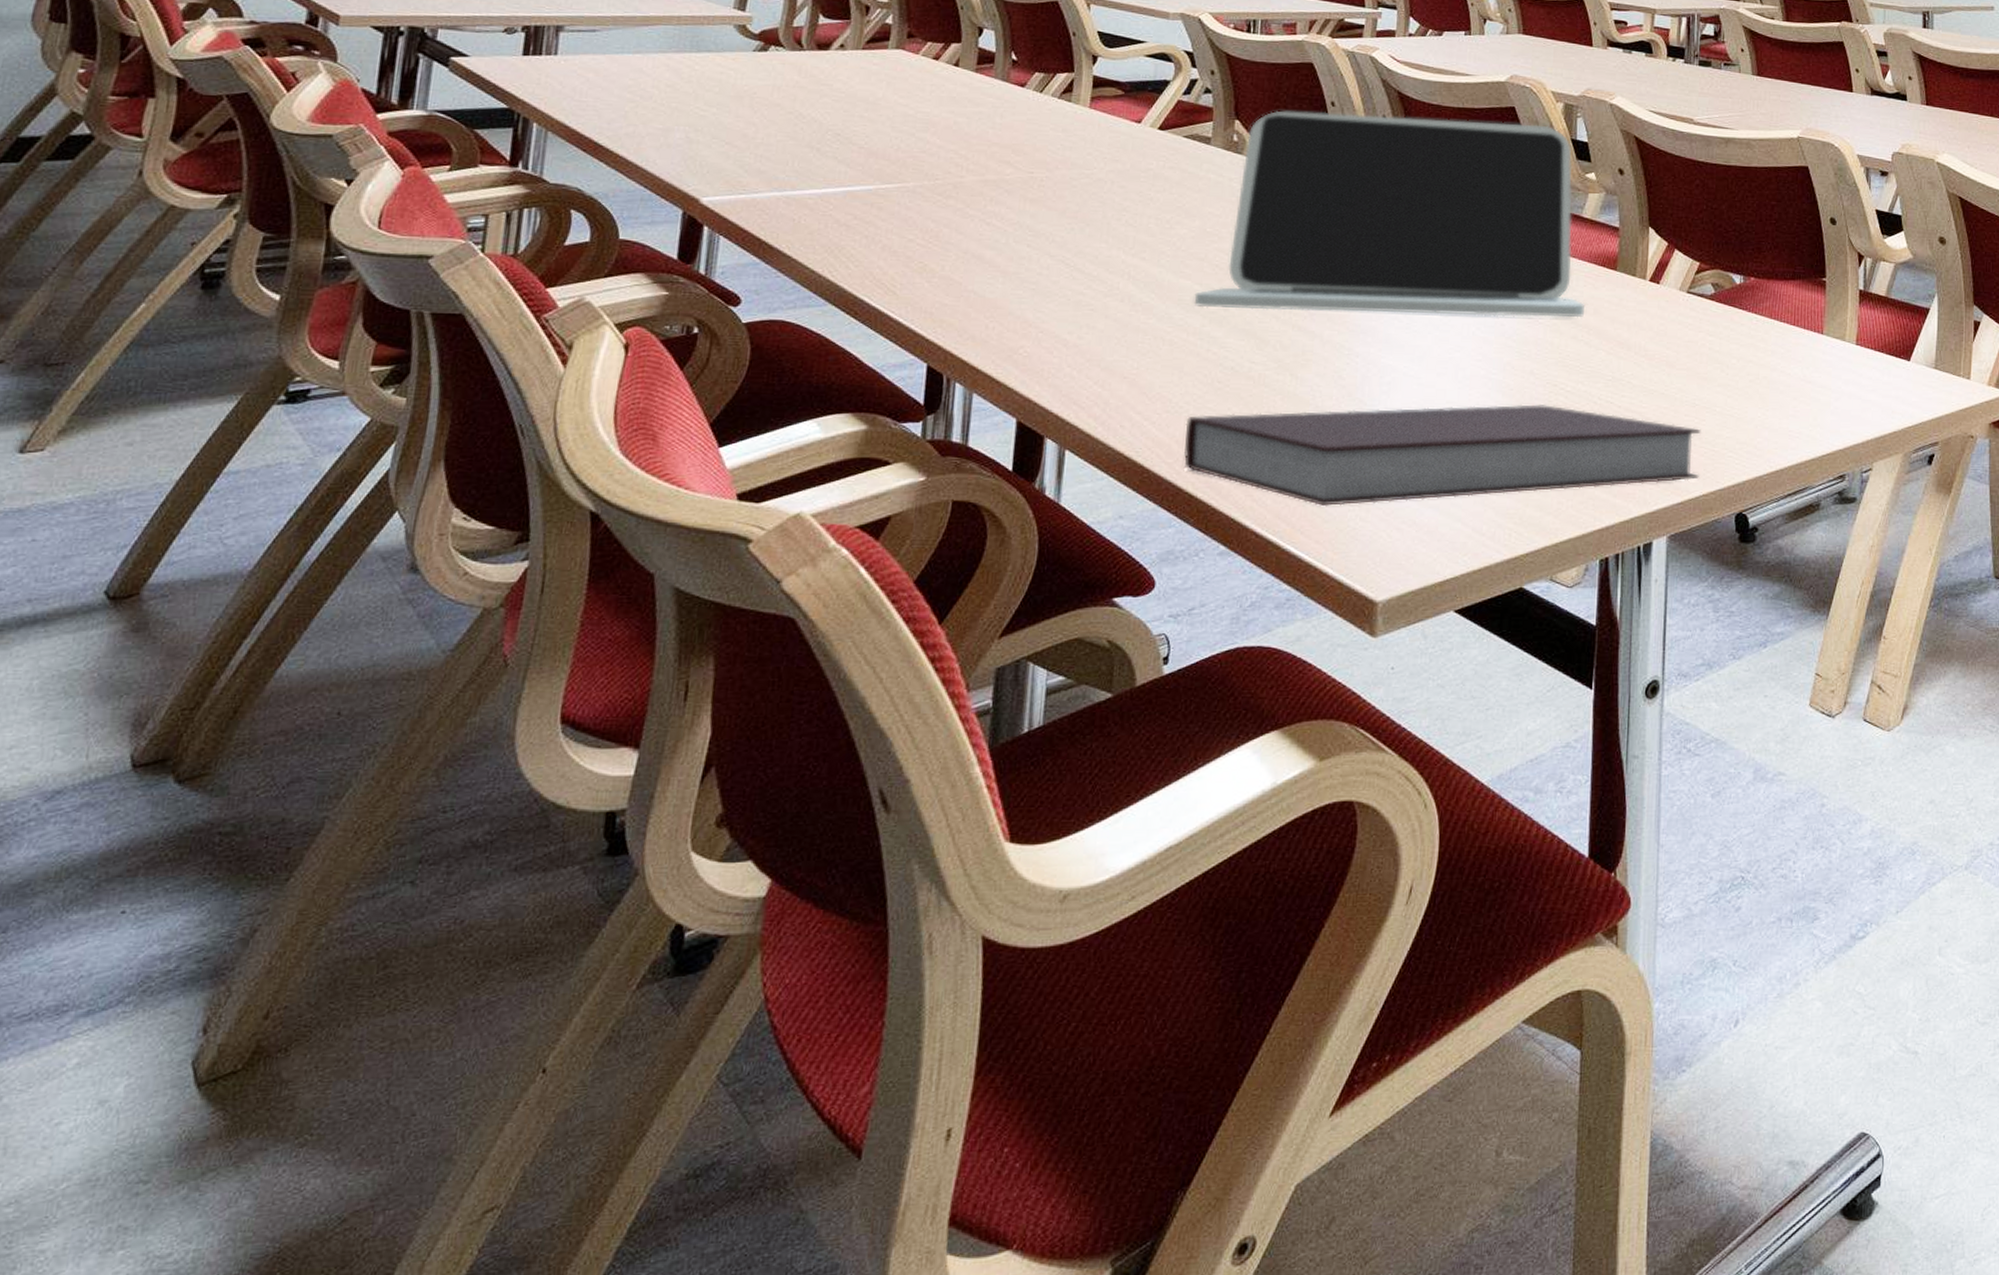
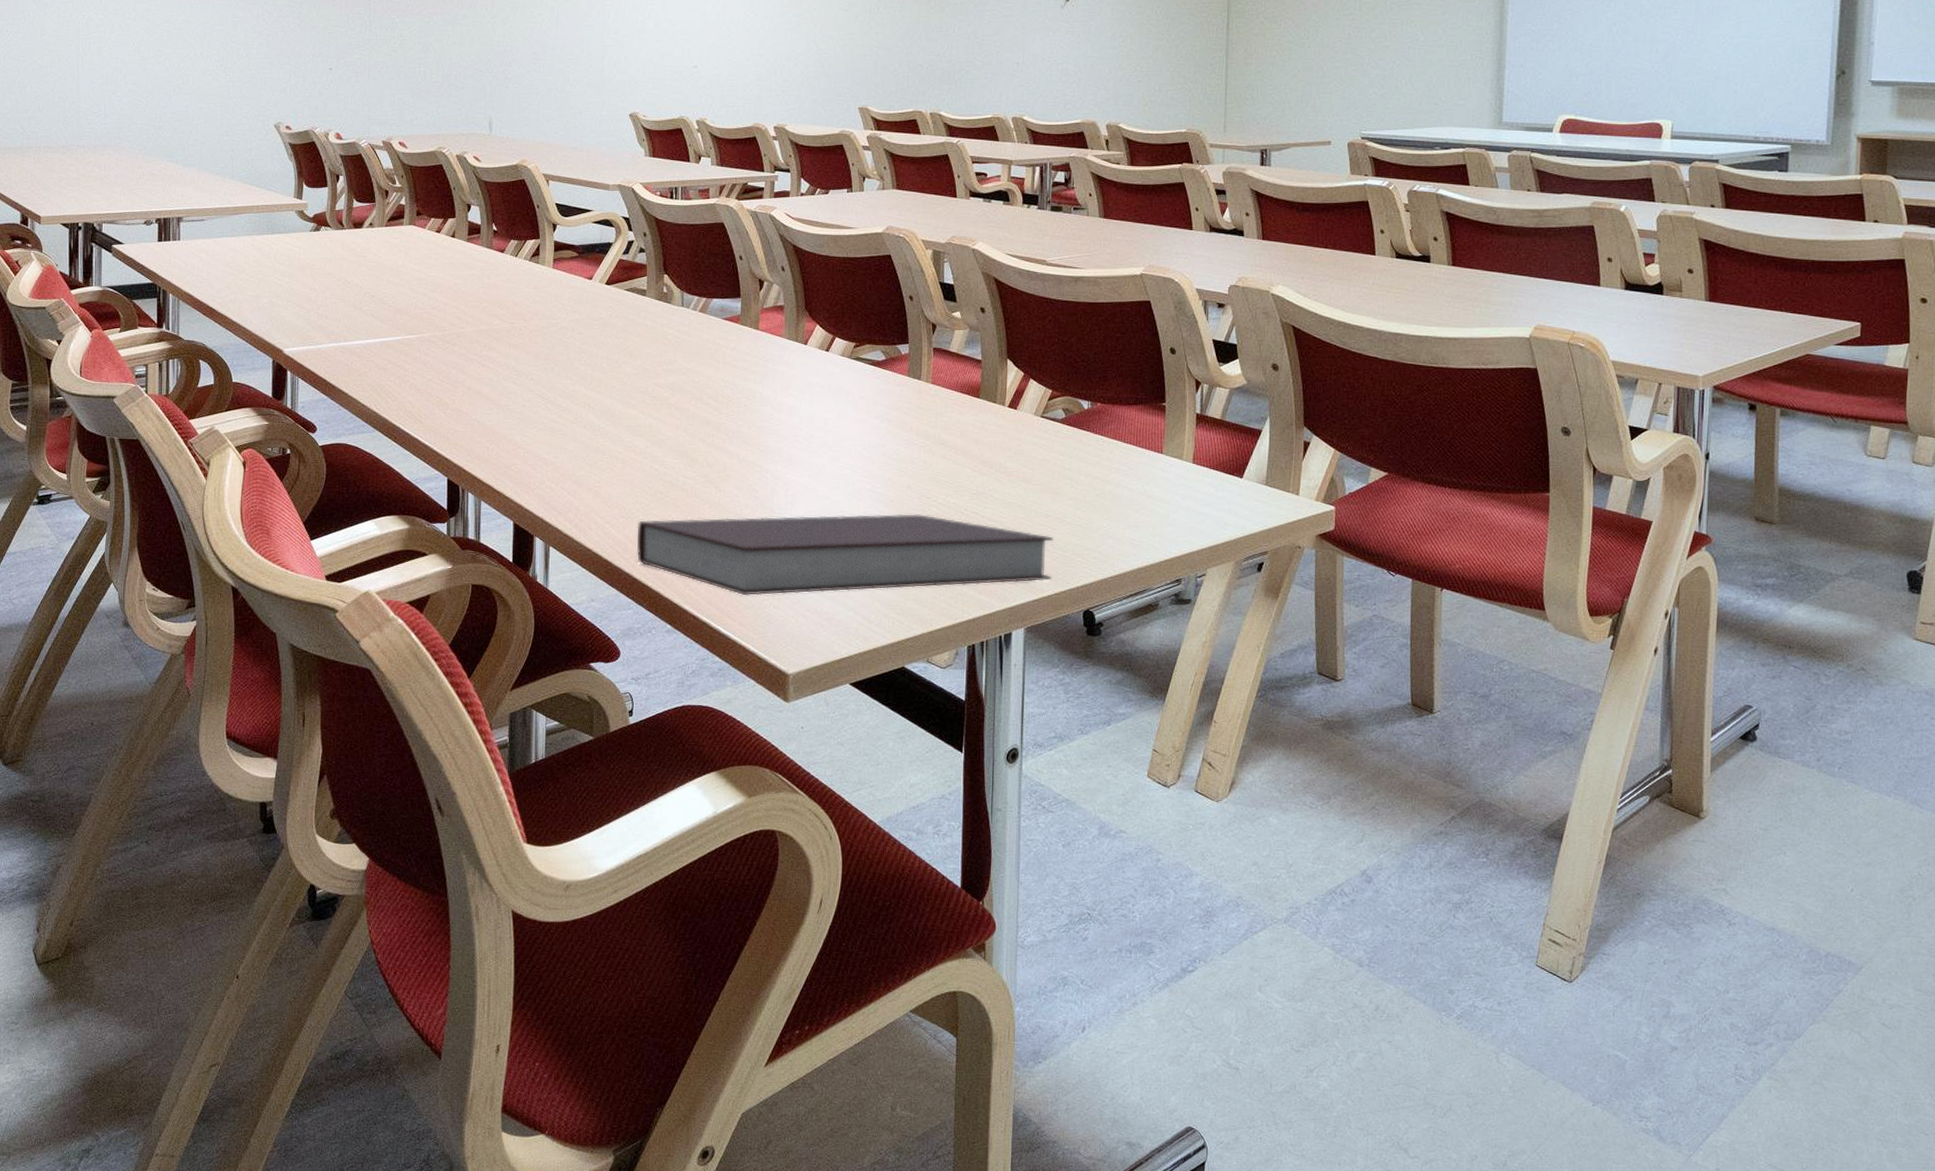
laptop: present [1193,110,1584,318] -> none [639,265,952,440]

